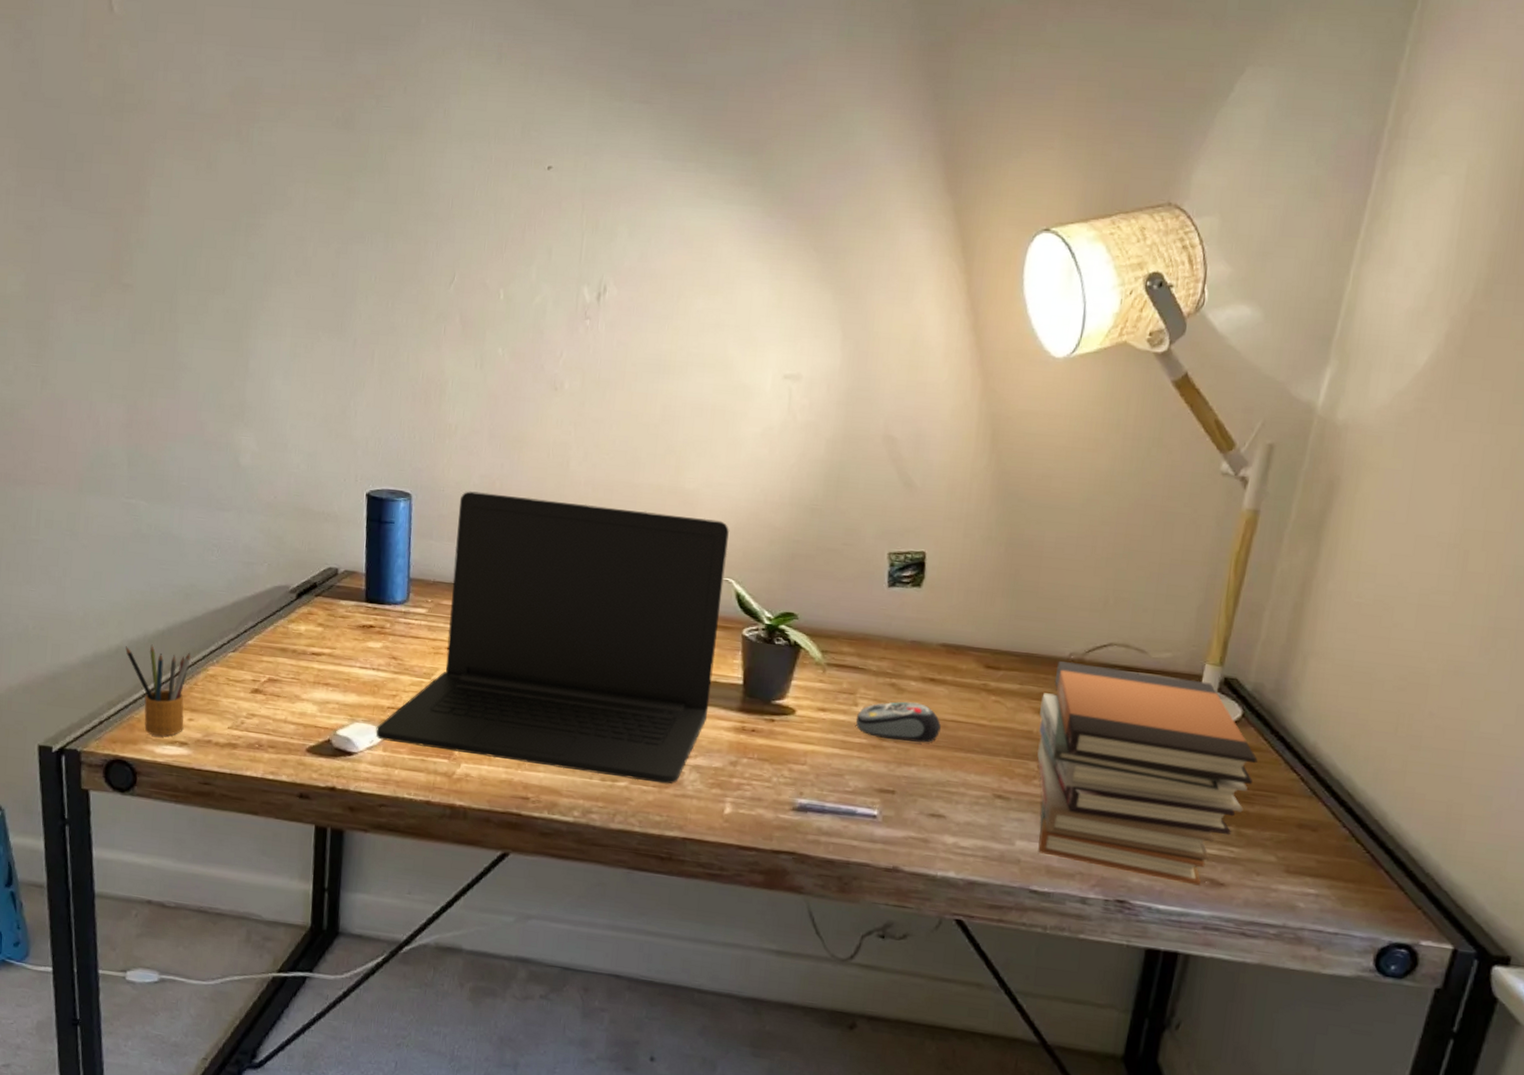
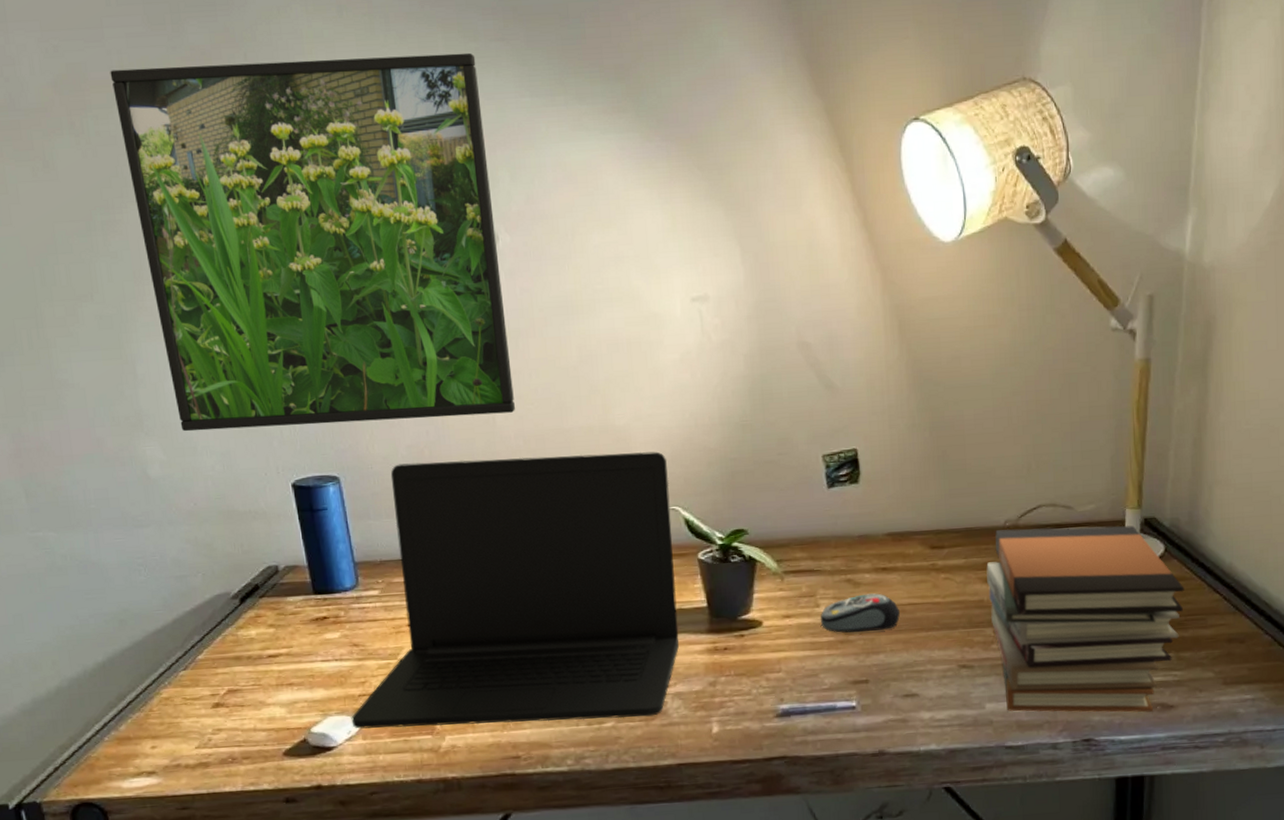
pencil box: present [125,644,191,736] -> none [66,678,148,771]
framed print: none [277,88,618,460] -> present [110,52,515,432]

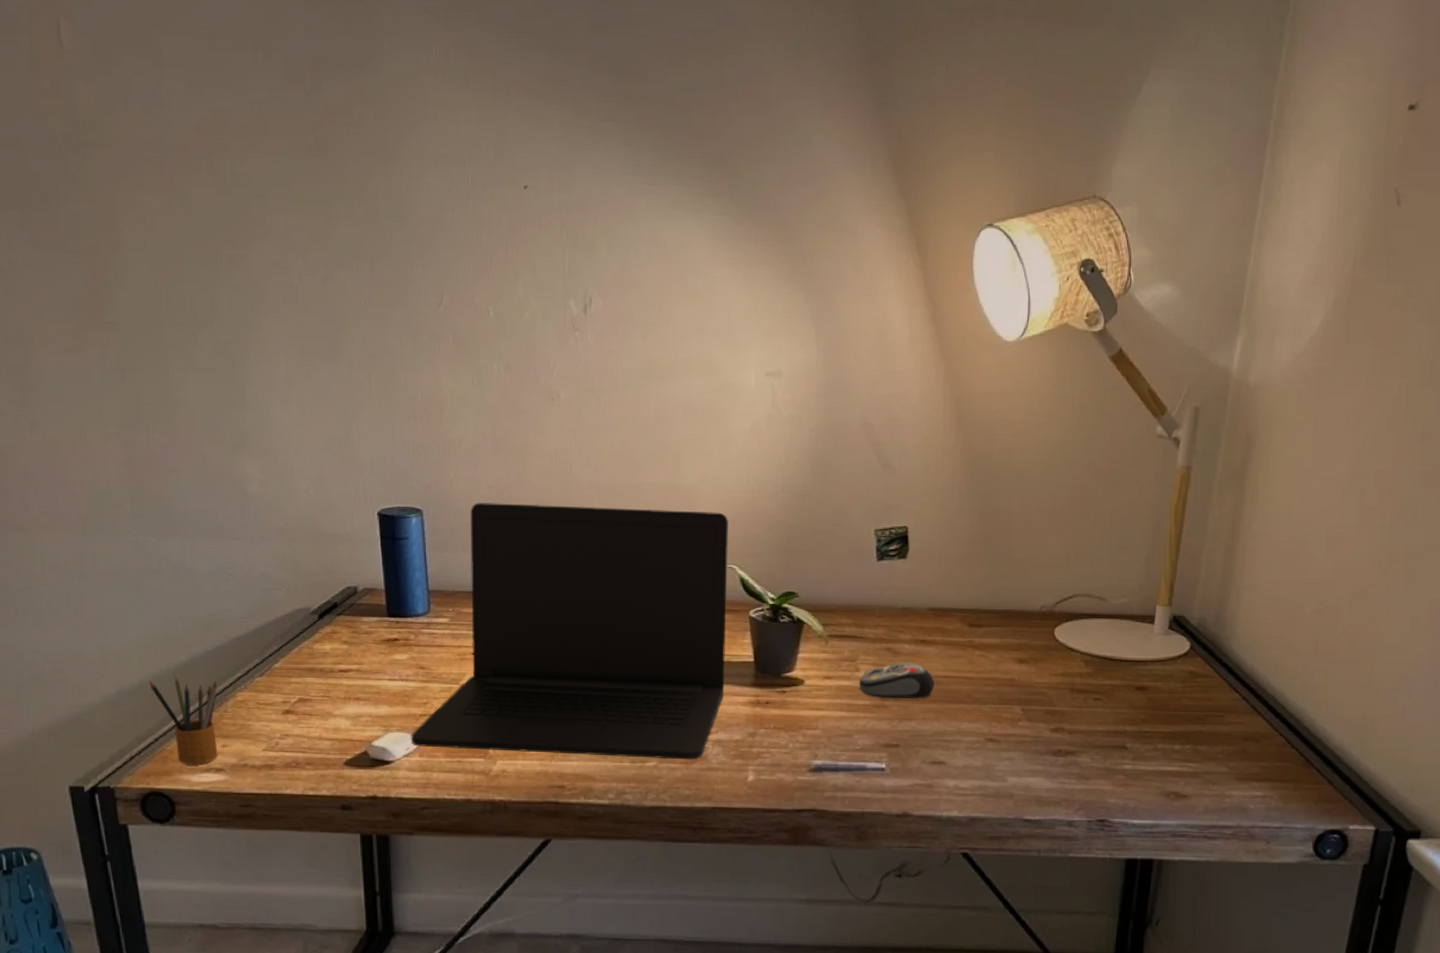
pencil box: none [66,678,148,771] -> present [149,677,218,764]
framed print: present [110,52,515,432] -> none [250,118,592,464]
book stack: present [986,525,1184,713] -> none [1019,614,1206,800]

